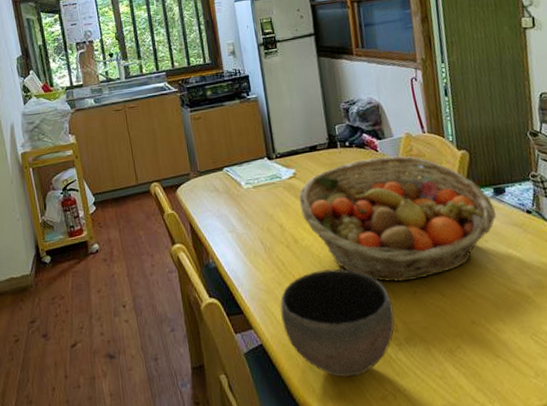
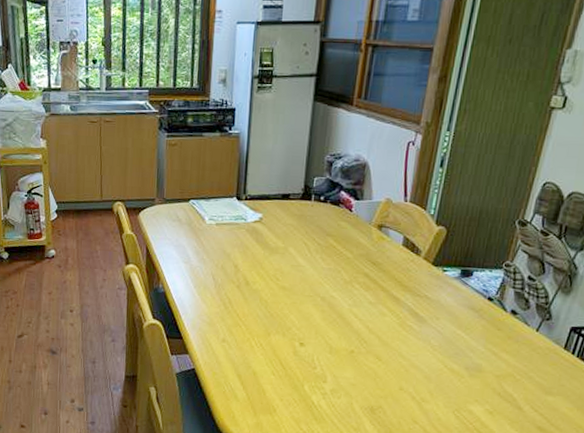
bowl: present [280,268,395,377] -> none [217,314,328,413]
fruit basket: present [298,155,497,282] -> none [258,216,457,341]

